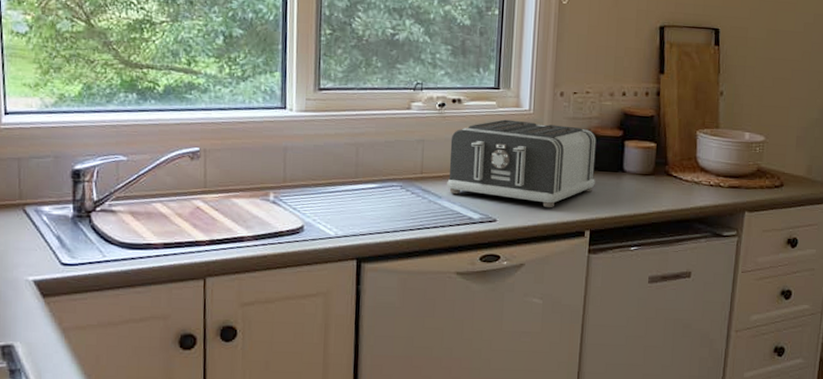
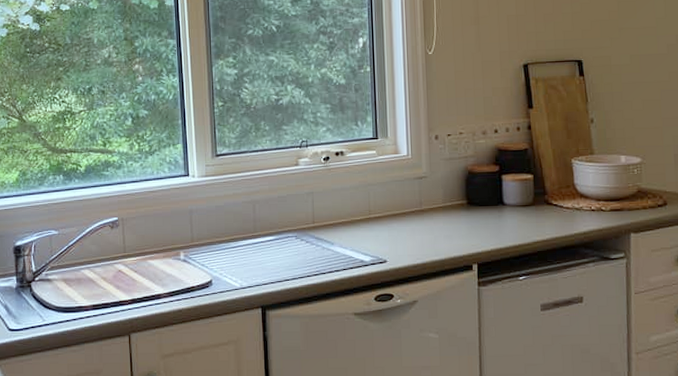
toaster: present [447,119,597,207] -> none [337,166,477,245]

